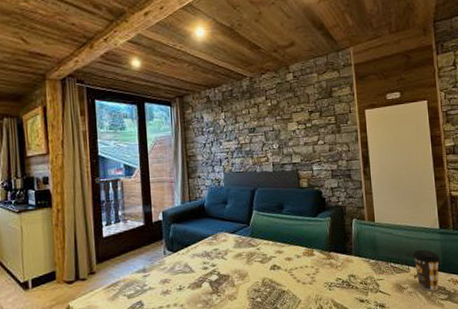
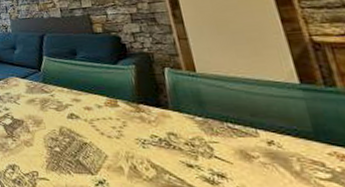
coffee cup: present [412,249,441,291] -> none [258,109,312,166]

